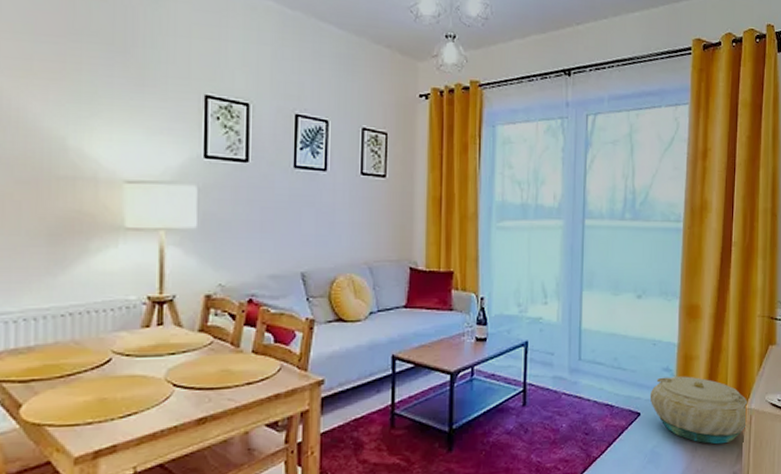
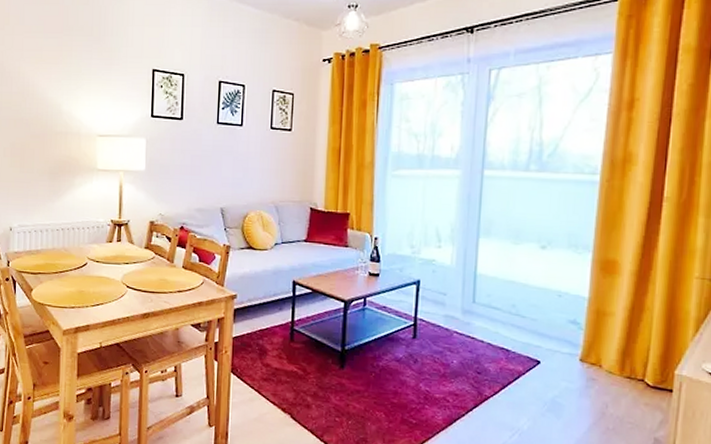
basket: present [649,376,747,445] -> none [552,329,676,407]

